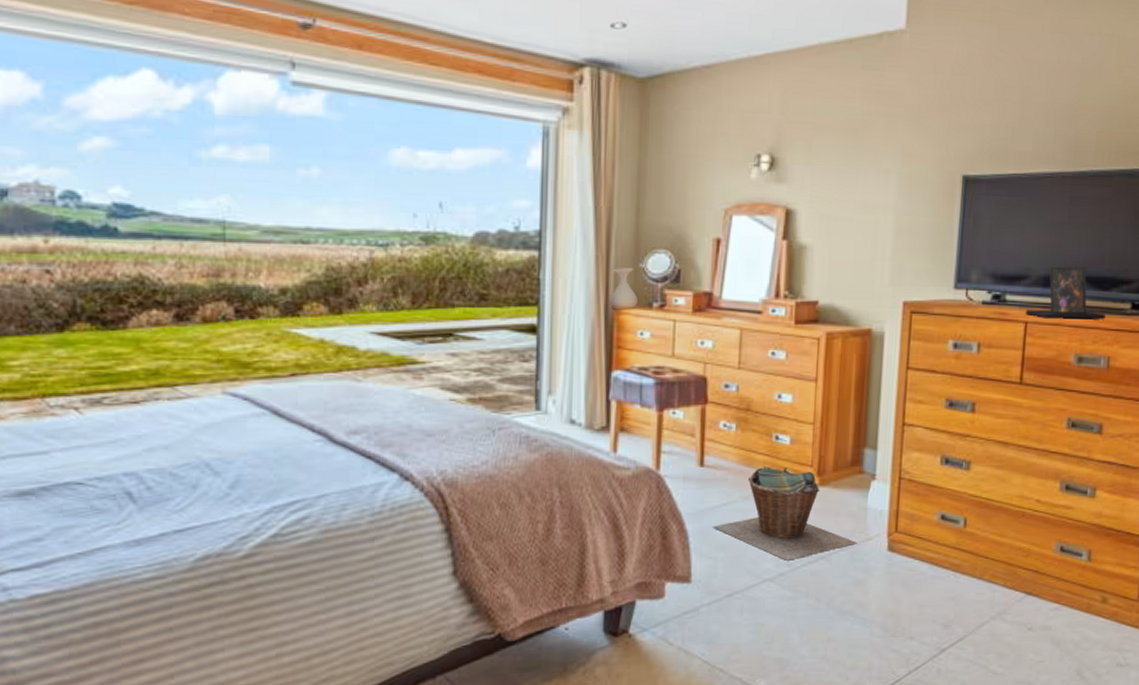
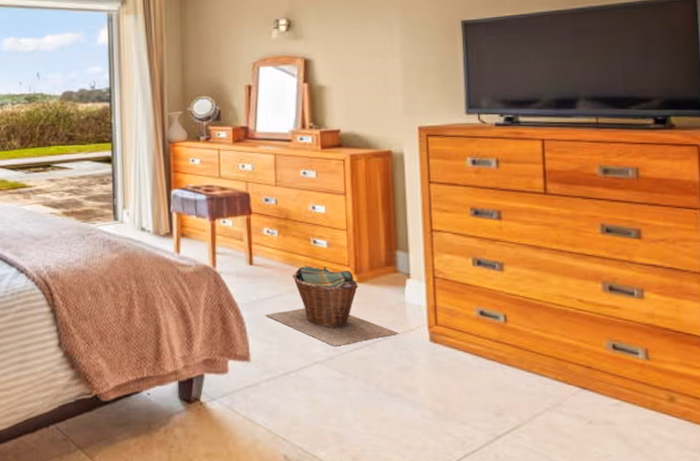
photo frame: present [1026,267,1105,320] -> none [541,90,627,137]

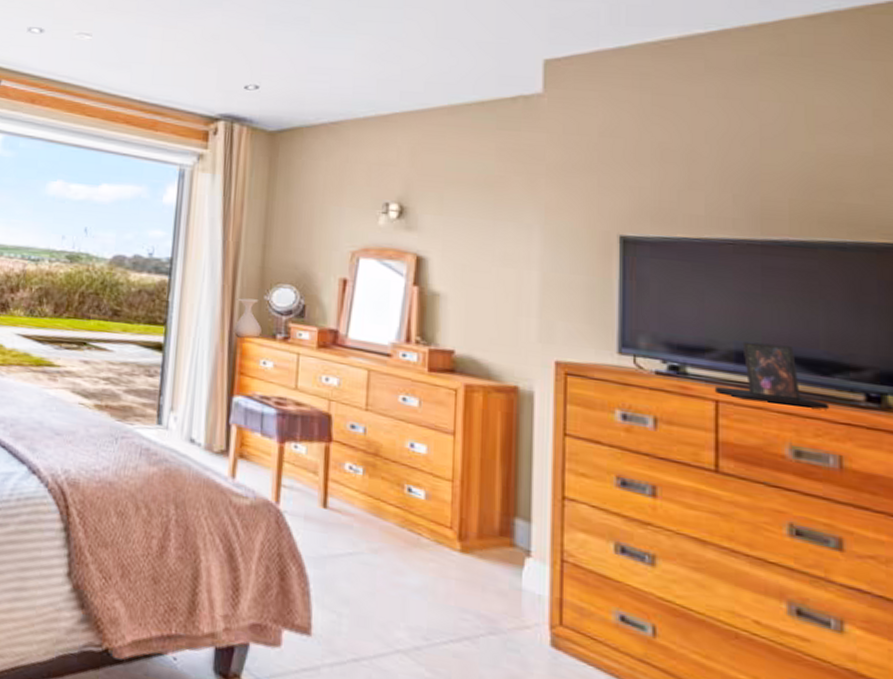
laundry basket: present [265,265,399,346] -> none [337,518,511,634]
photo frame: none [541,90,627,137] -> present [716,341,828,410]

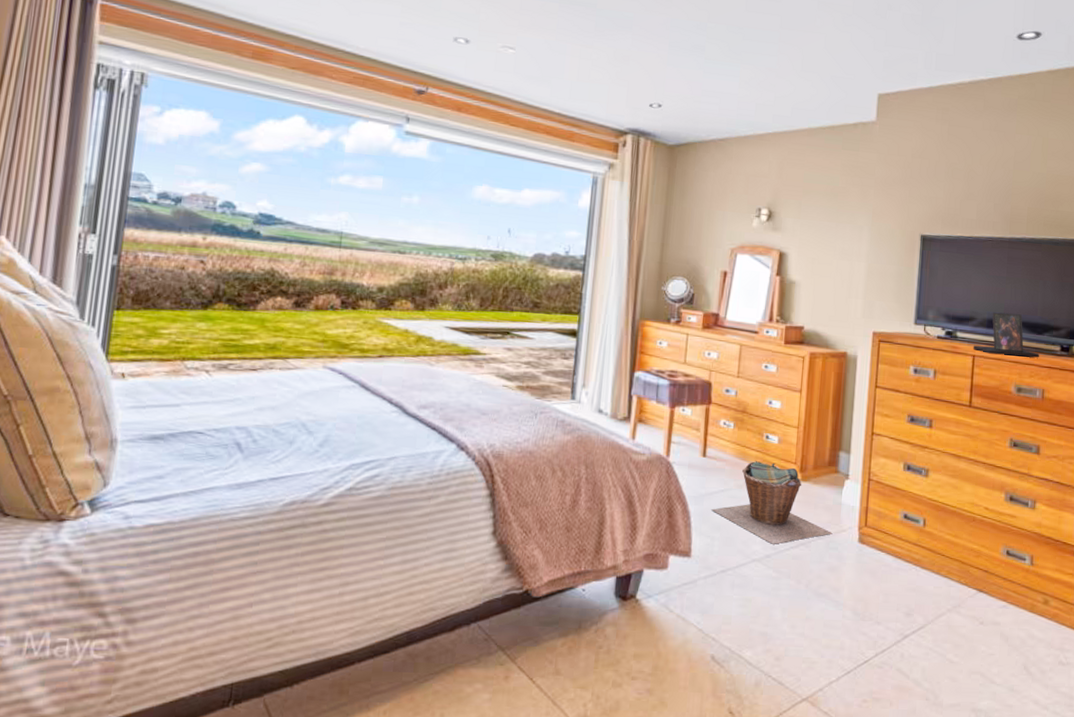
vase: present [234,298,262,339] -> none [636,289,659,324]
laundry basket: none [337,518,511,634] -> present [711,460,833,544]

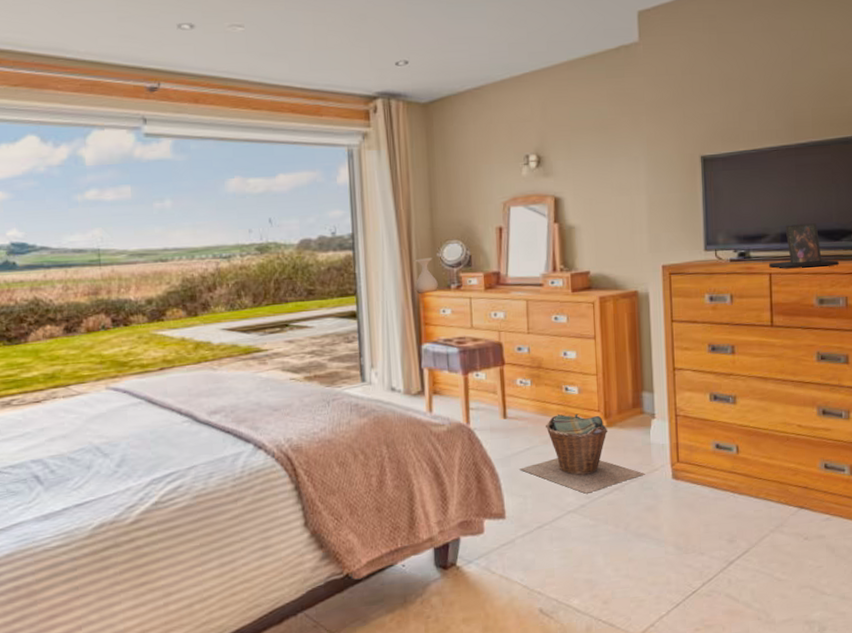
vase: none [636,289,659,324] -> present [414,258,438,293]

